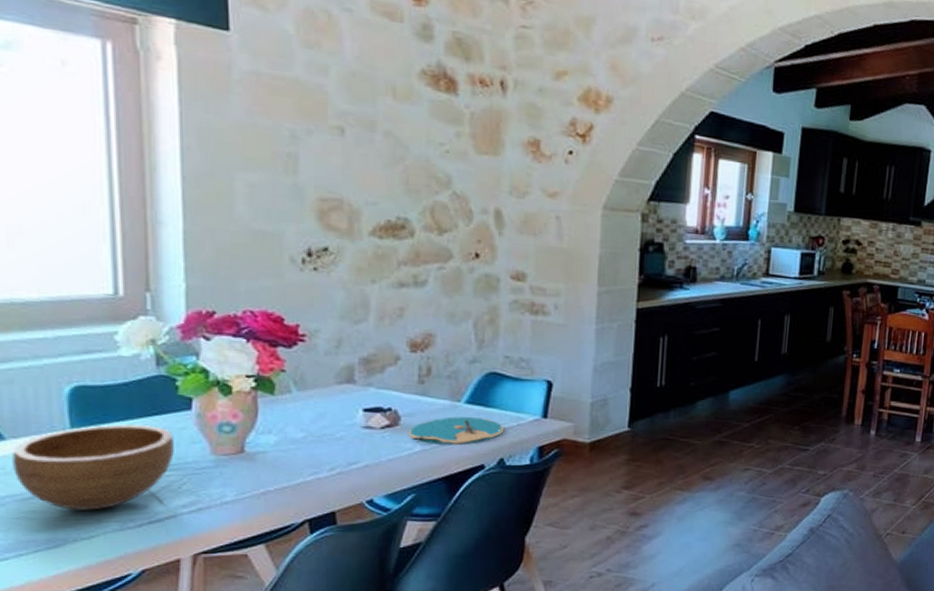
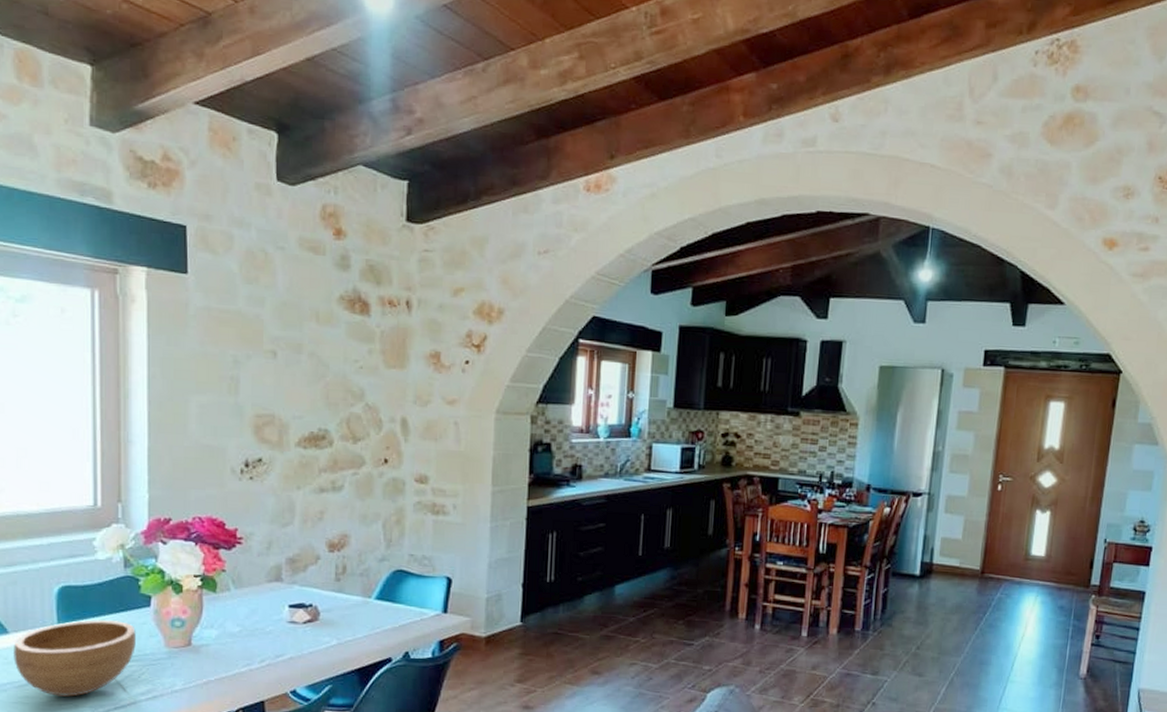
plate: present [408,416,505,444] -> none [326,612,409,638]

